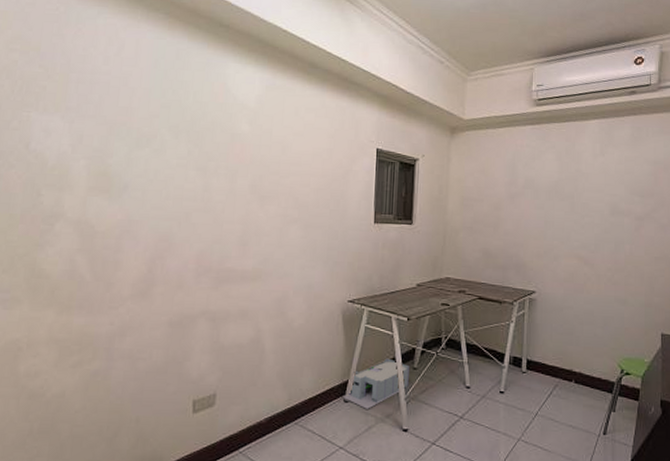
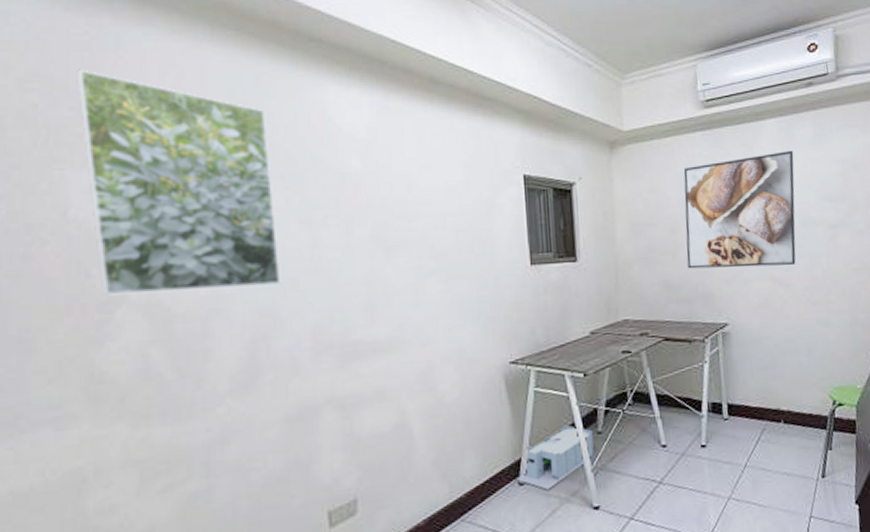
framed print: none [46,36,181,217] -> present [76,69,281,296]
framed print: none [506,148,611,249] -> present [683,150,796,269]

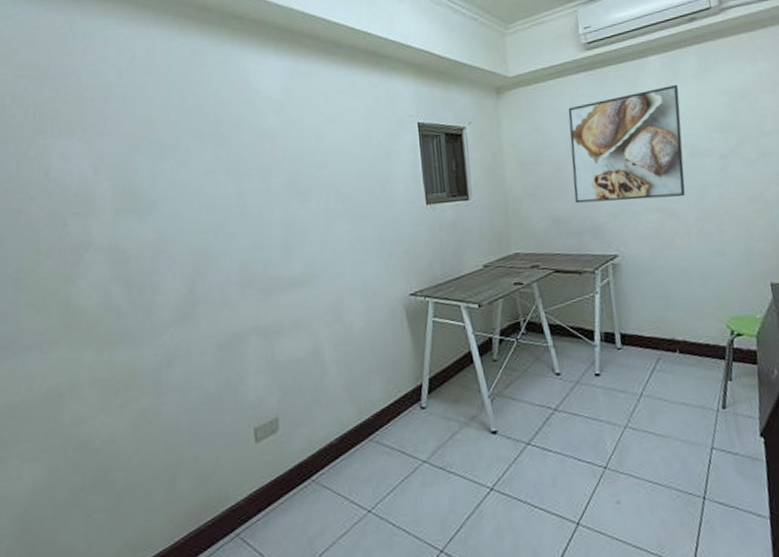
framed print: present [76,69,281,296] -> none [55,57,213,242]
storage bin: present [516,424,594,490] -> none [418,352,490,414]

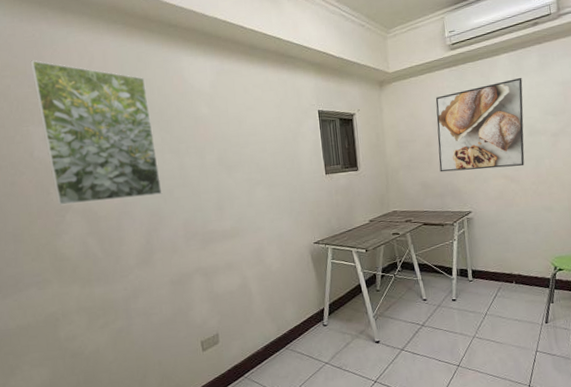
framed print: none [55,57,213,242] -> present [30,60,163,206]

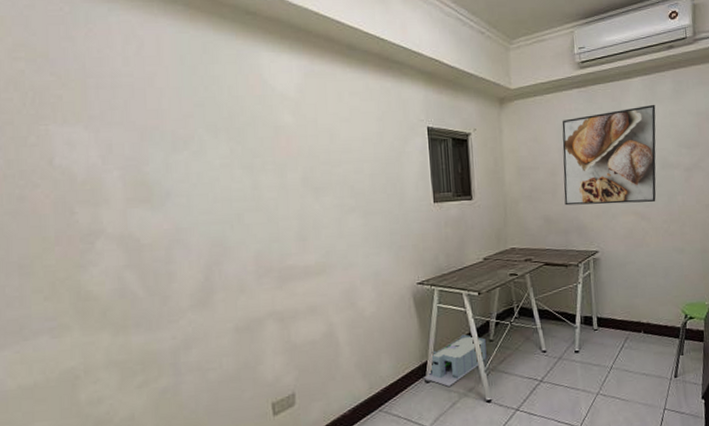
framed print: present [30,60,163,206] -> none [55,40,229,229]
storage bin: none [321,285,375,329] -> present [423,334,487,387]

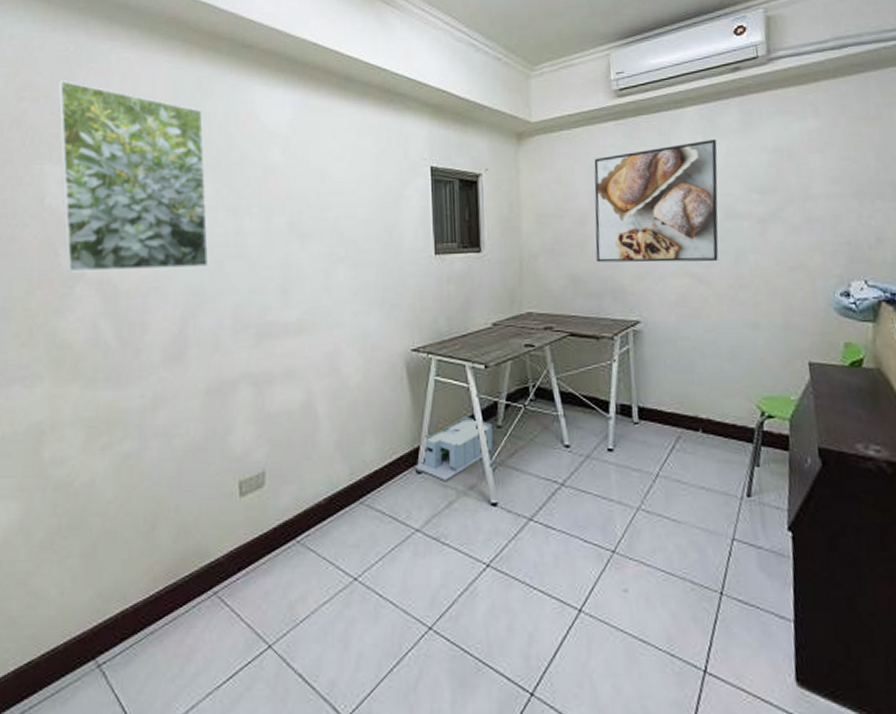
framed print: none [55,40,229,229] -> present [57,79,209,273]

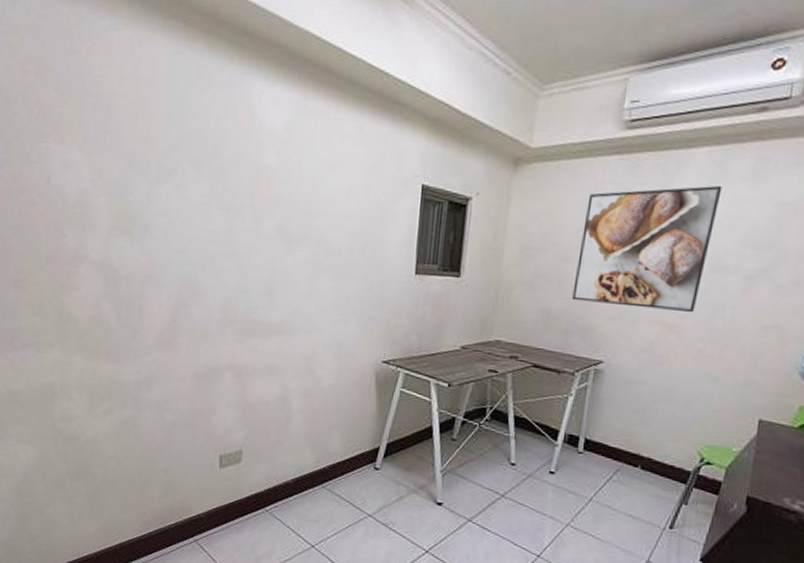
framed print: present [57,79,209,273] -> none [60,54,202,261]
storage bin: present [414,416,493,481] -> none [373,426,448,479]

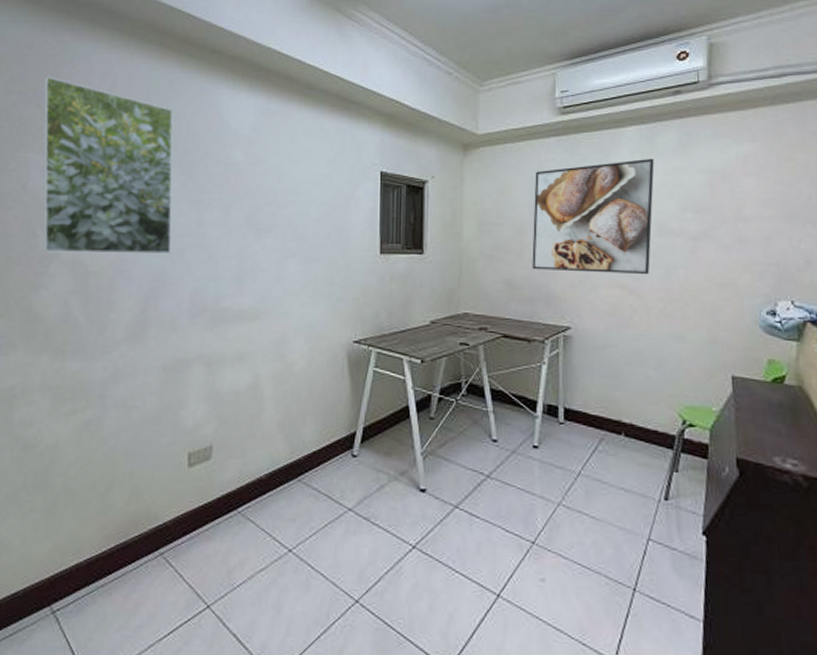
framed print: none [60,54,202,261] -> present [42,76,174,254]

